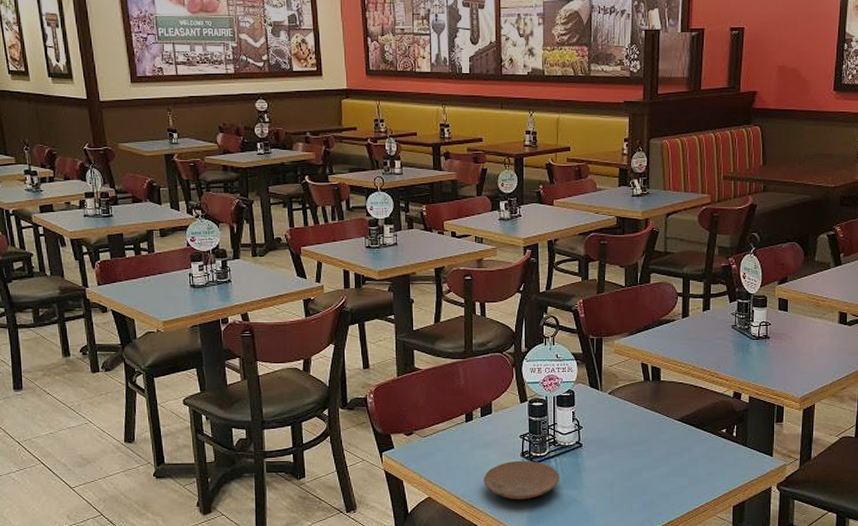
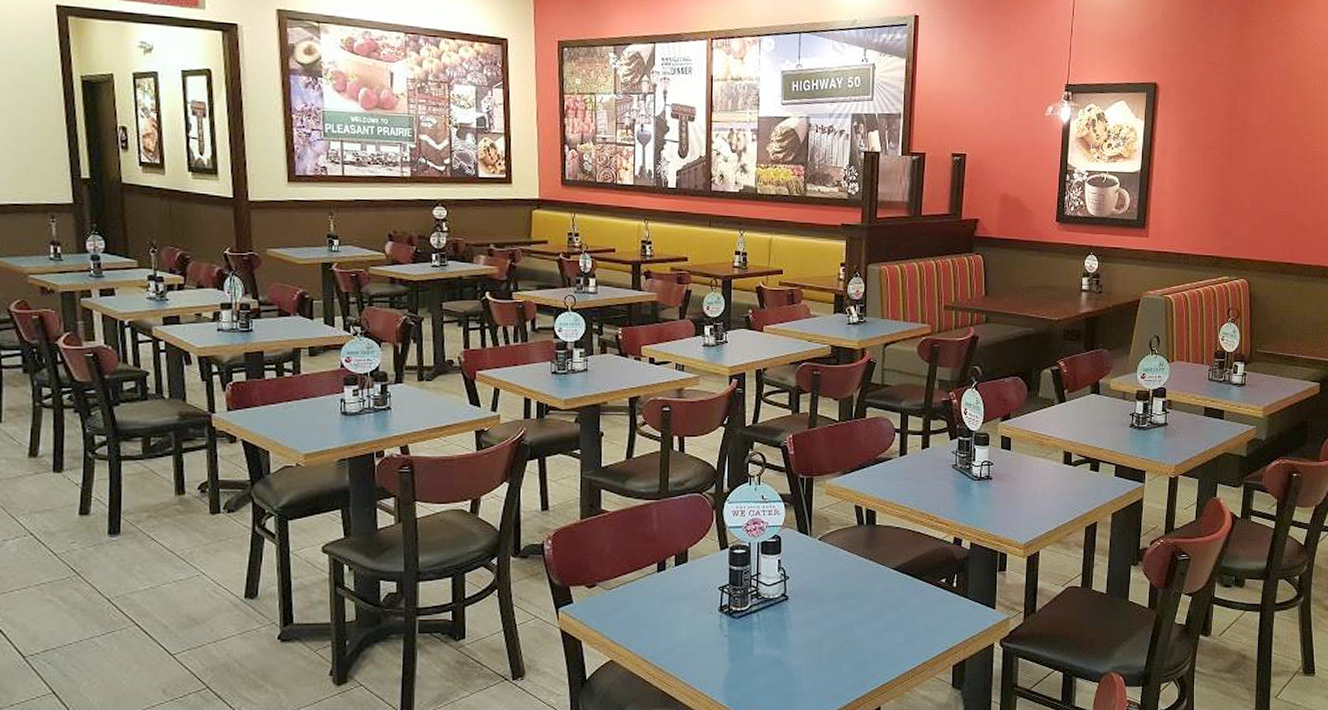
plate: present [484,460,560,500] -> none [676,616,762,662]

